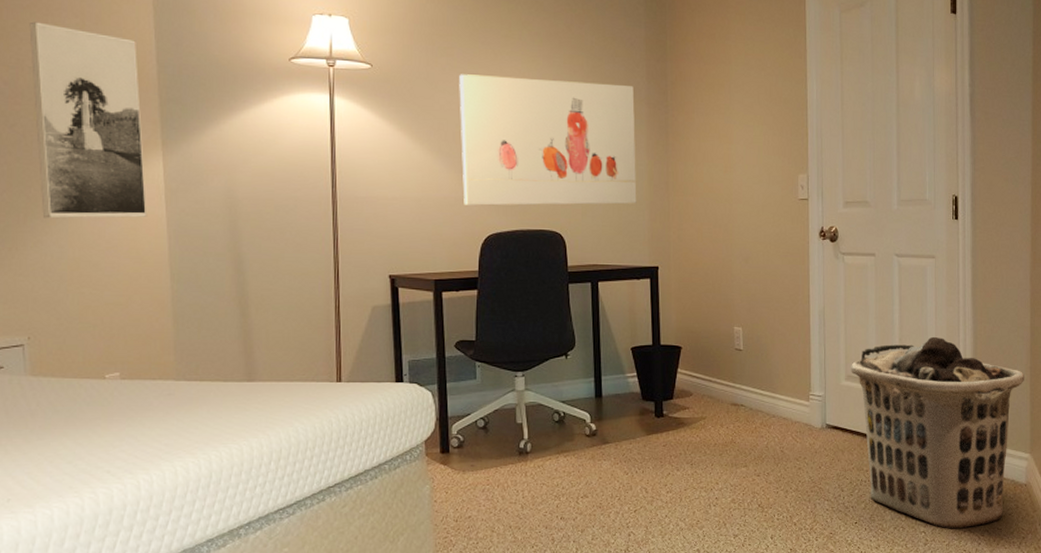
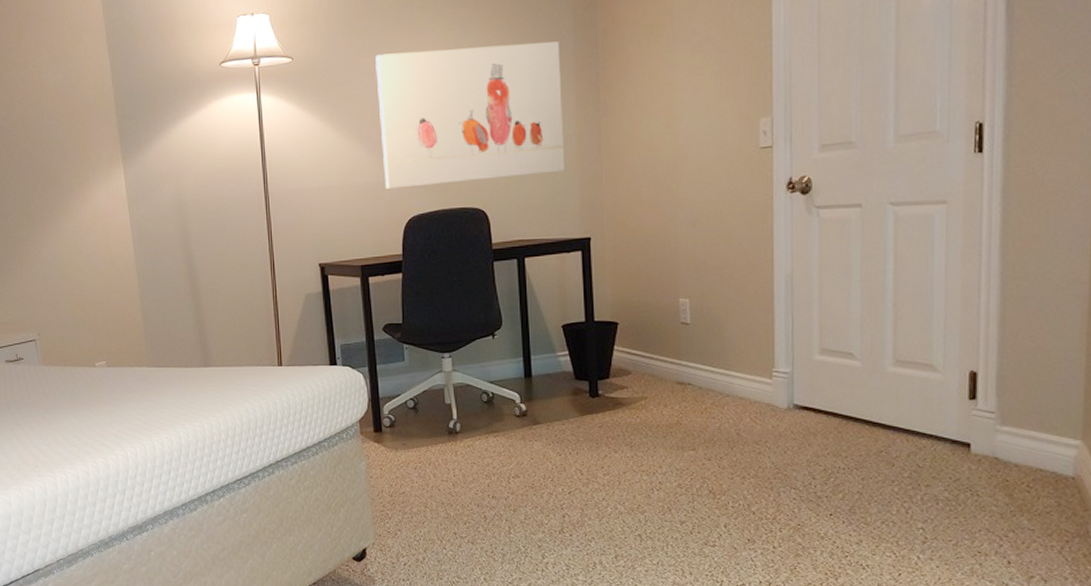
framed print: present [29,21,147,219] -> none [16,61,116,232]
clothes hamper: present [850,336,1025,529] -> none [825,299,1079,527]

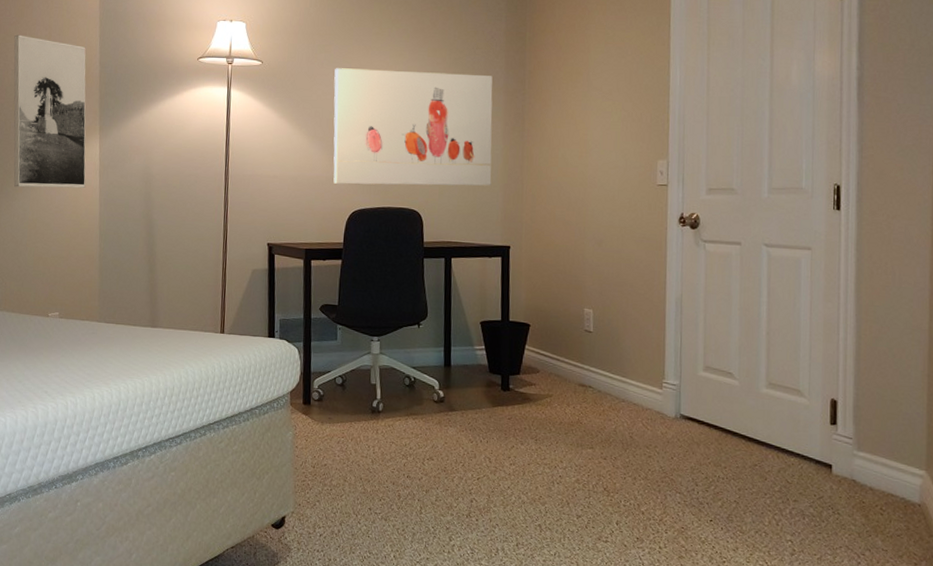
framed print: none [16,61,116,232] -> present [13,34,86,189]

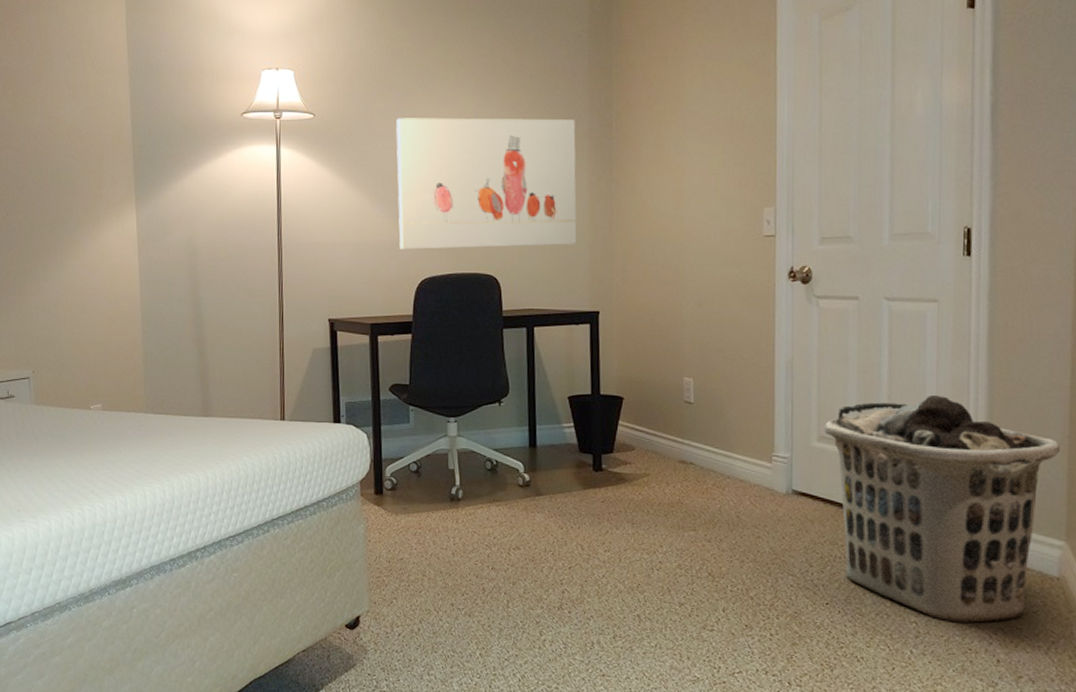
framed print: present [13,34,86,189] -> none [34,95,124,268]
clothes hamper: none [709,332,921,544] -> present [823,394,1061,623]

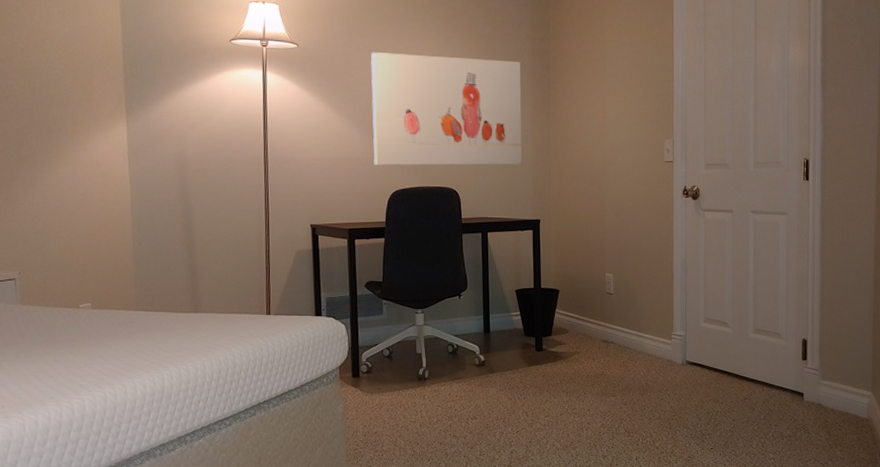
clothes hamper: present [823,394,1061,623] -> none [708,285,868,457]

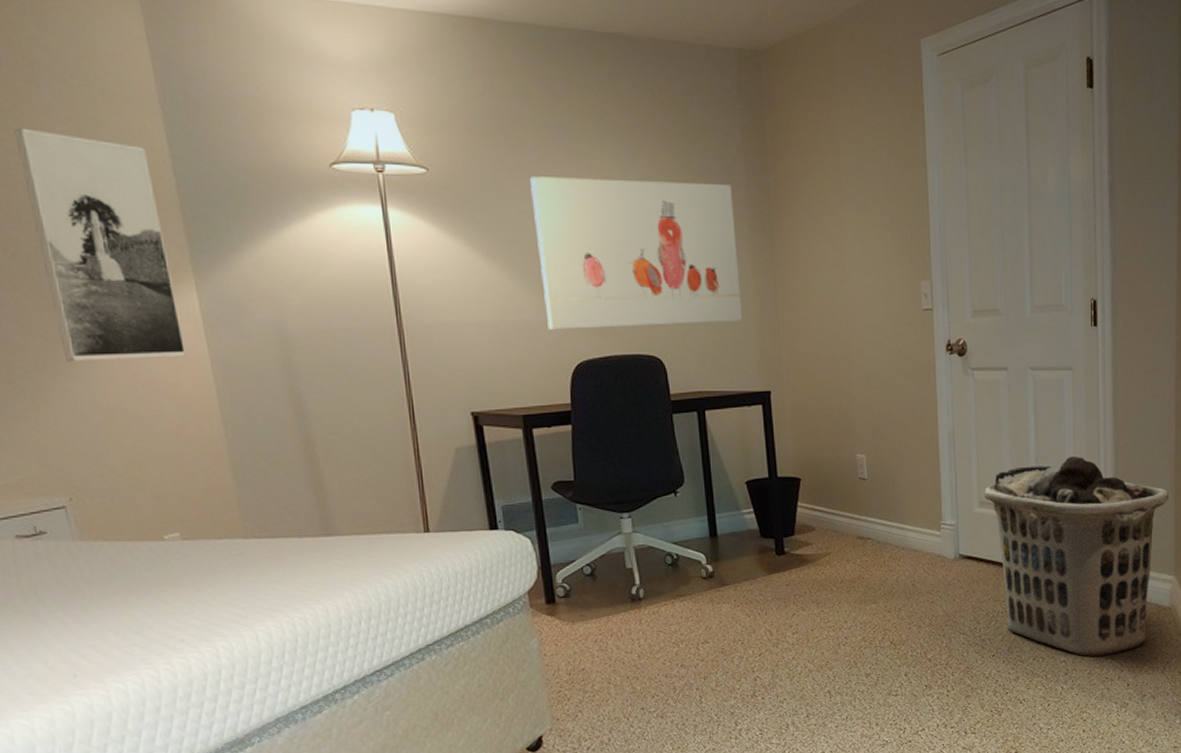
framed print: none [21,10,114,175] -> present [14,128,187,362]
clothes hamper: none [708,285,868,457] -> present [983,455,1170,657]

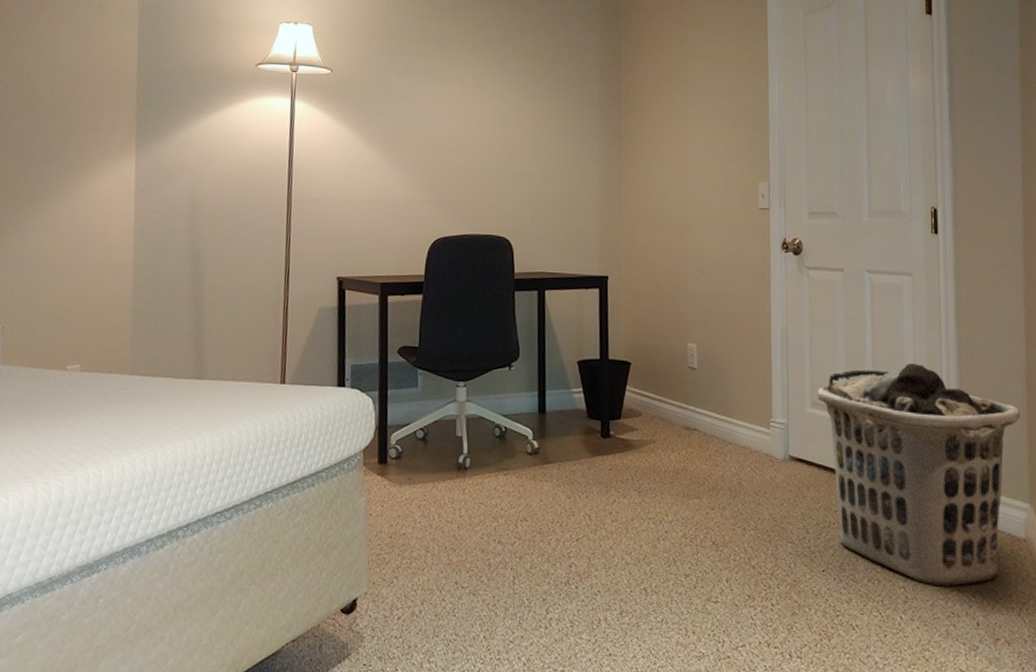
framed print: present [14,128,187,362] -> none [26,32,121,215]
wall art: present [530,176,743,330] -> none [413,79,588,211]

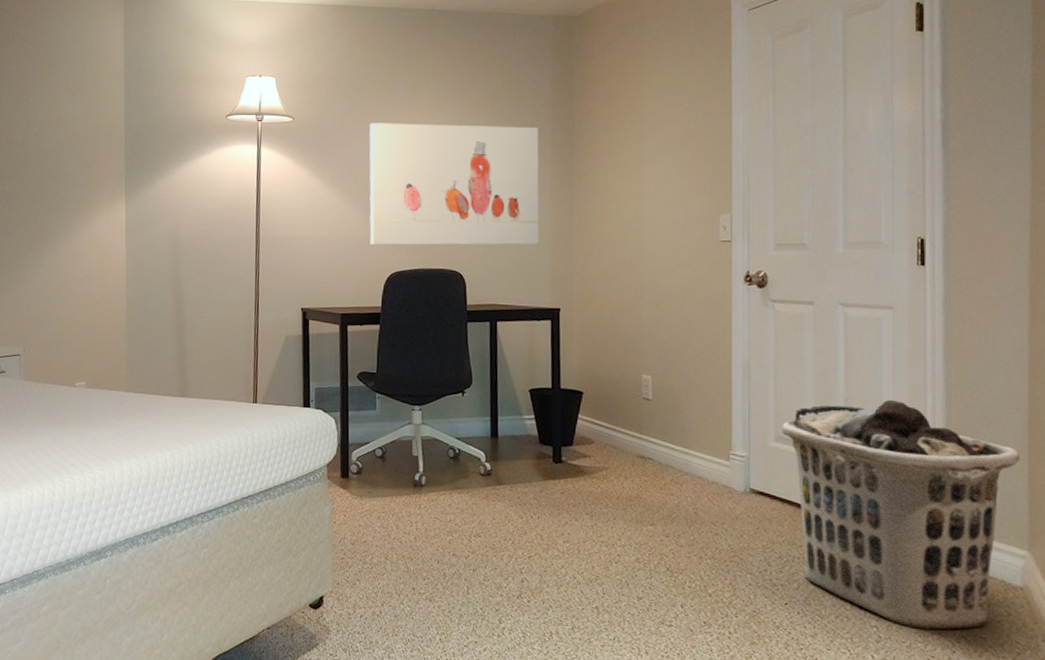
wall art: none [413,79,588,211] -> present [369,123,540,245]

